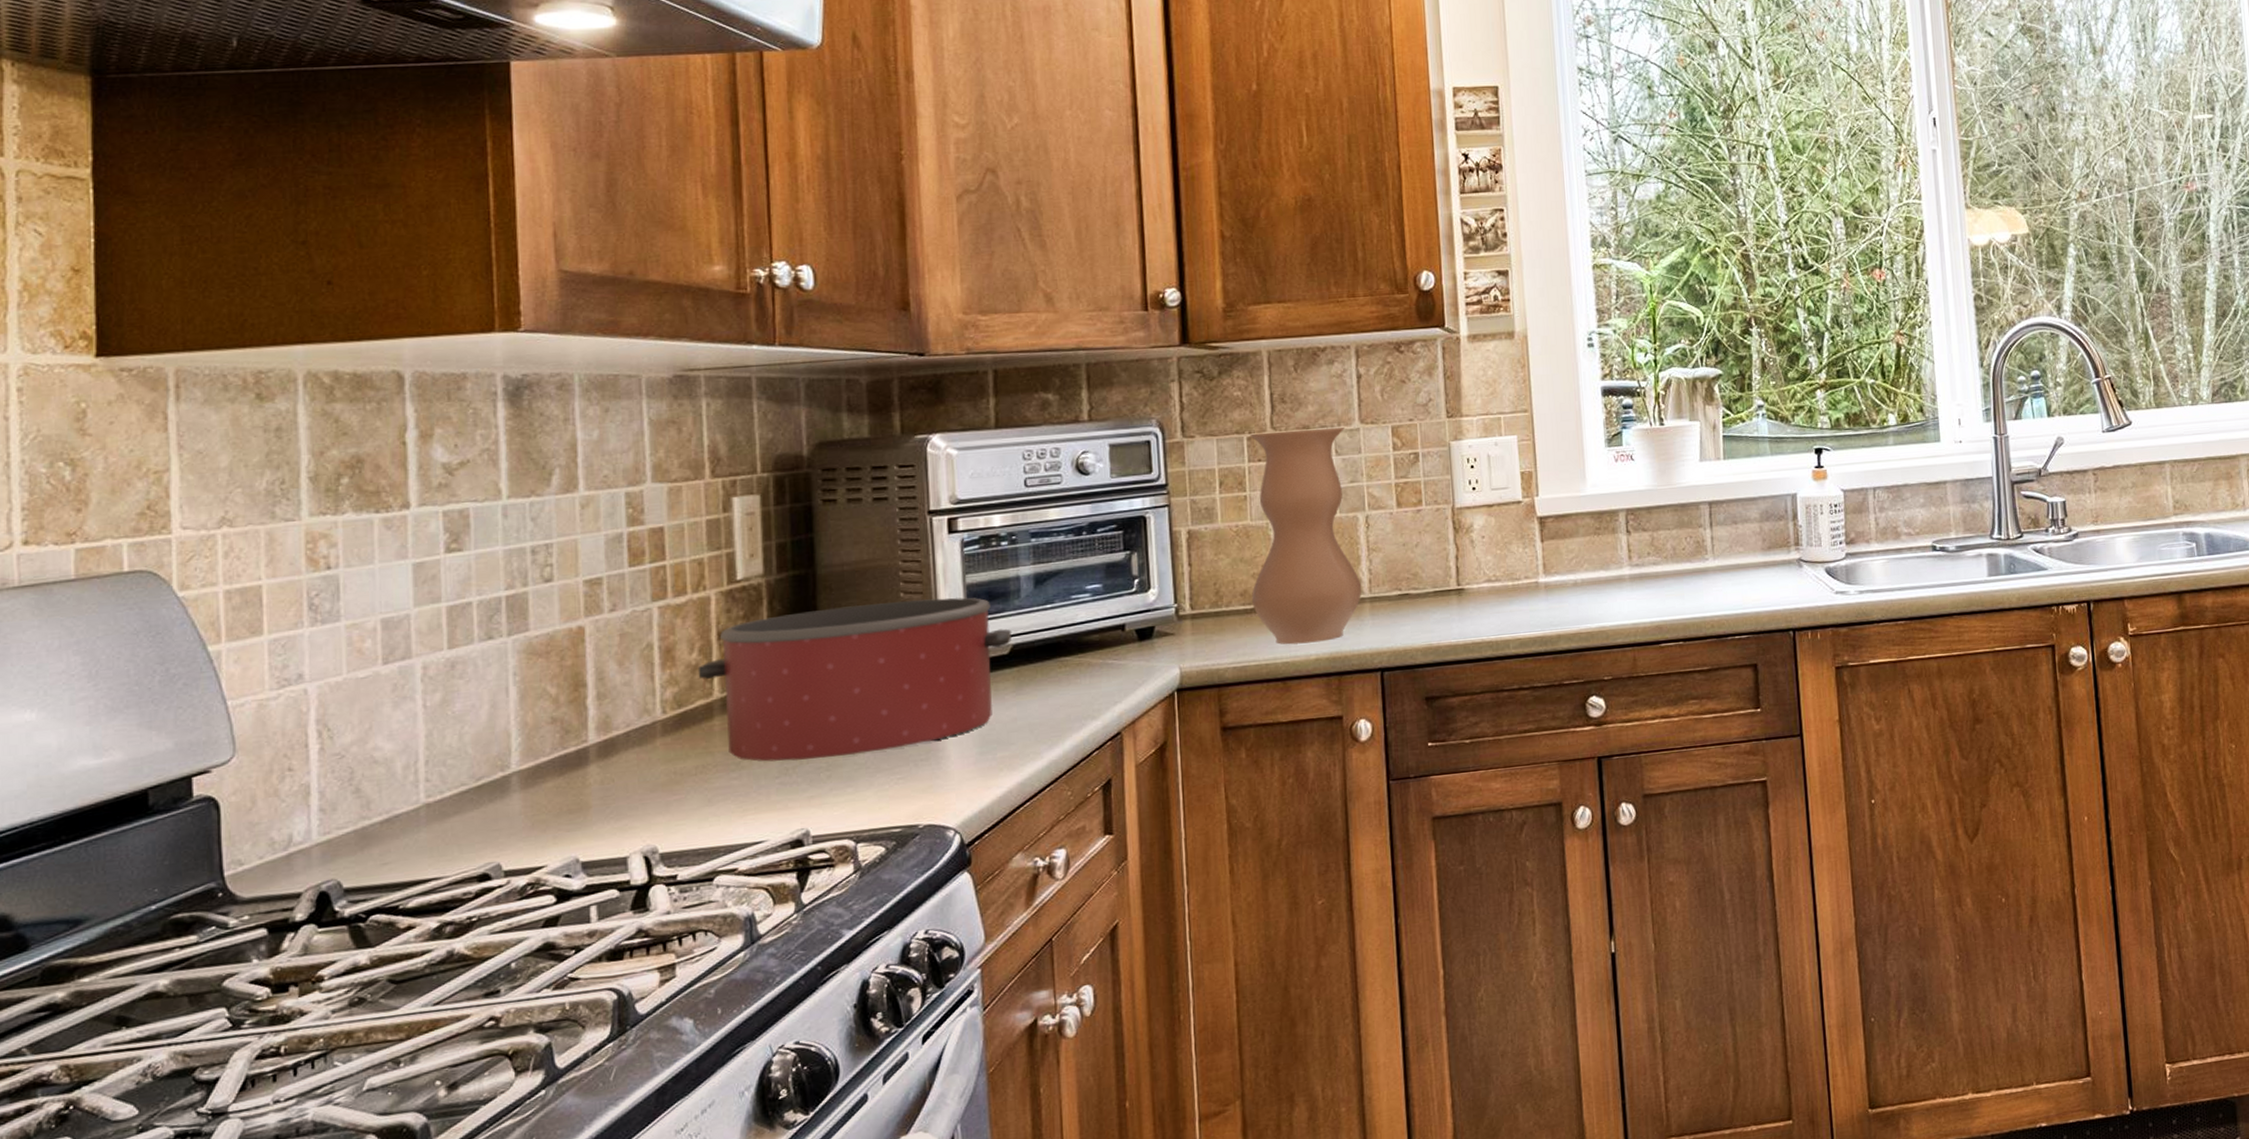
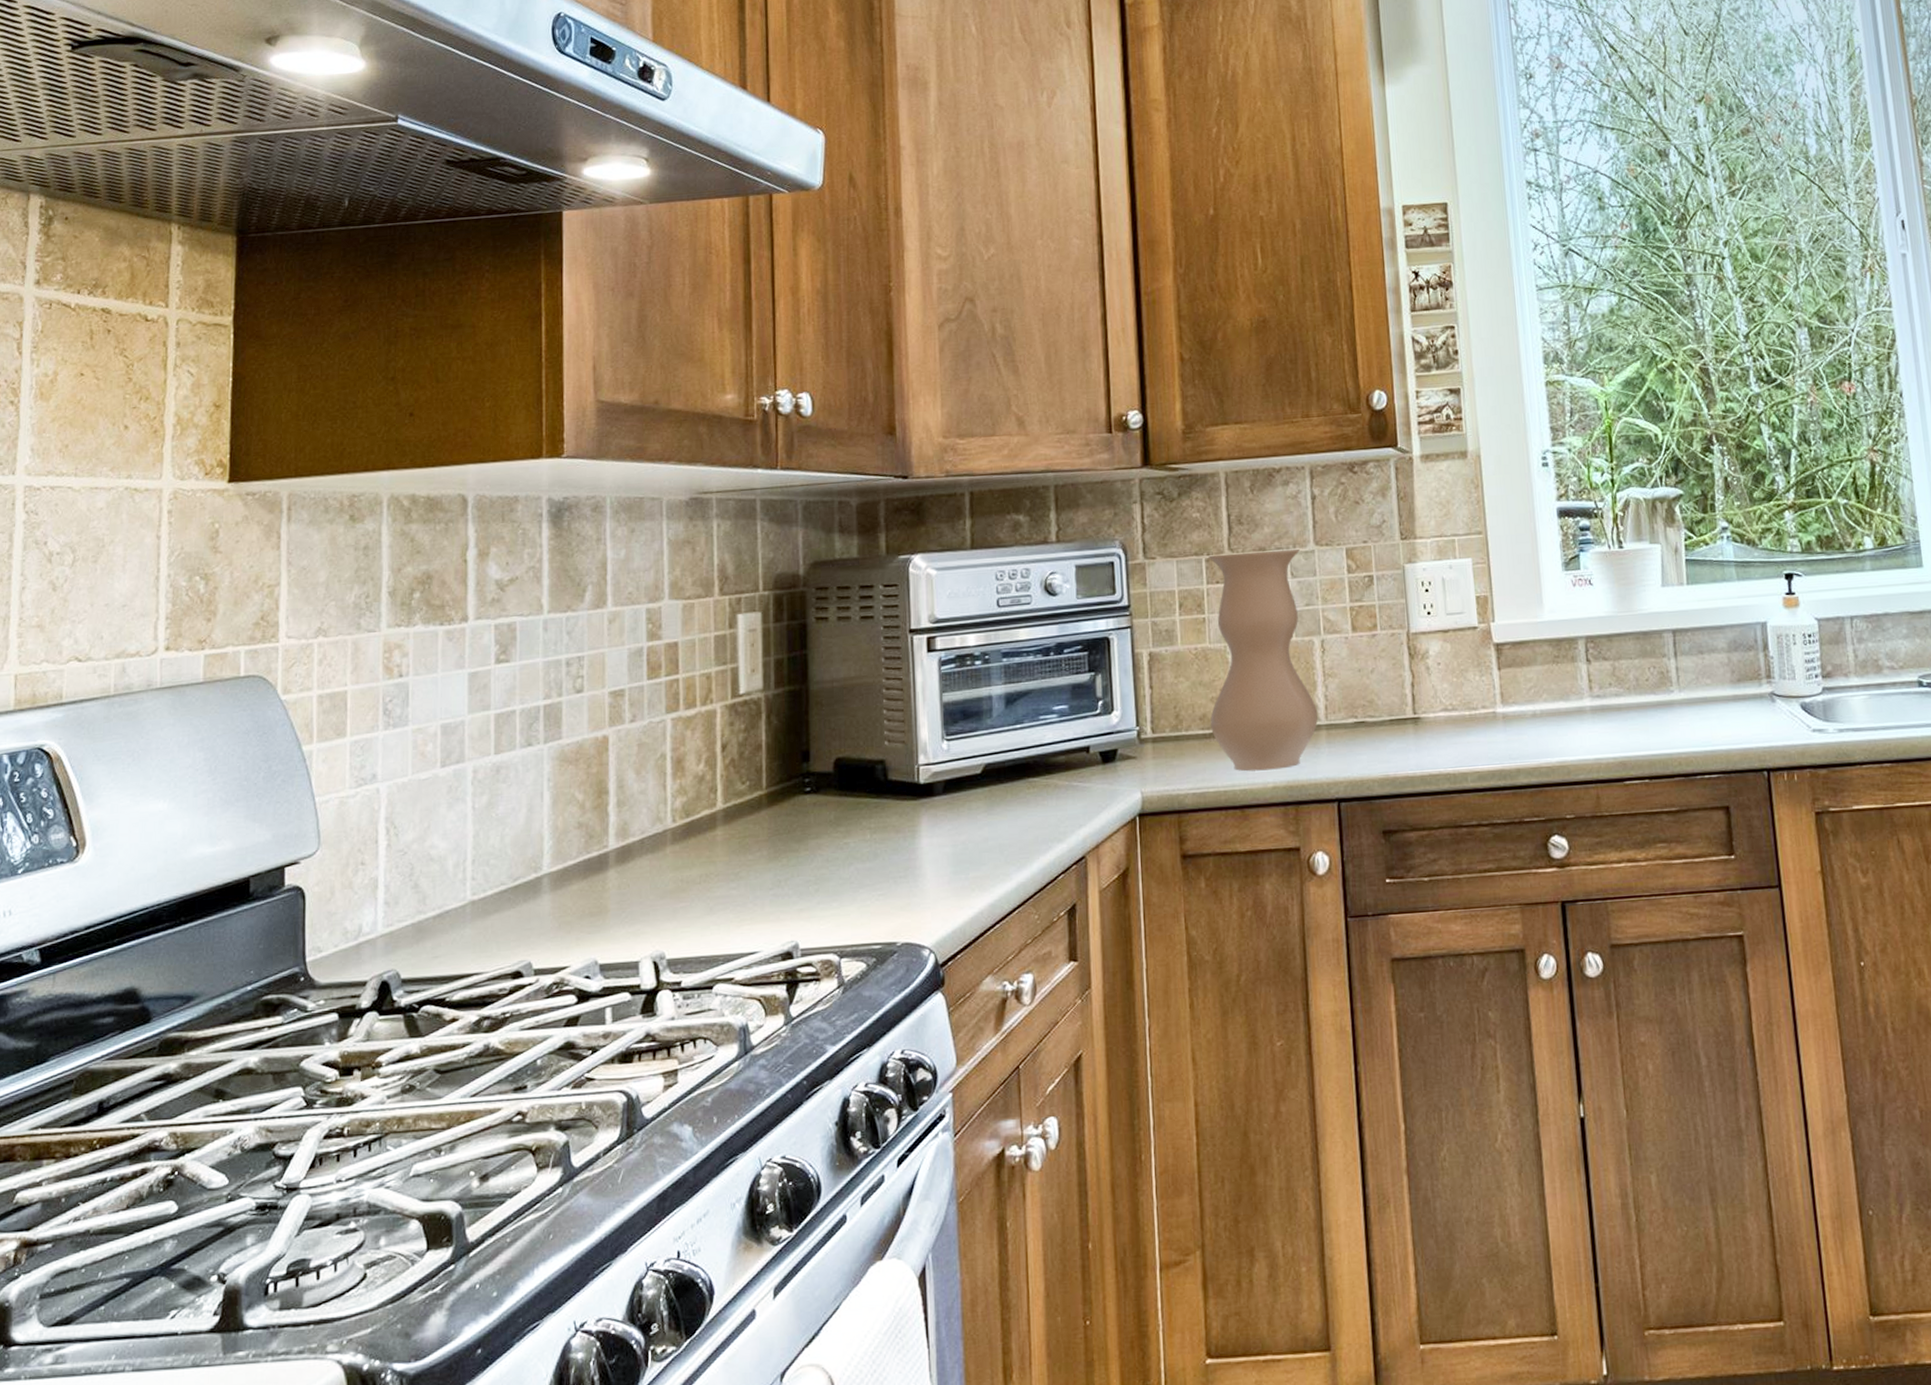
cooking pot: present [698,597,1011,762] -> none [704,715,984,873]

